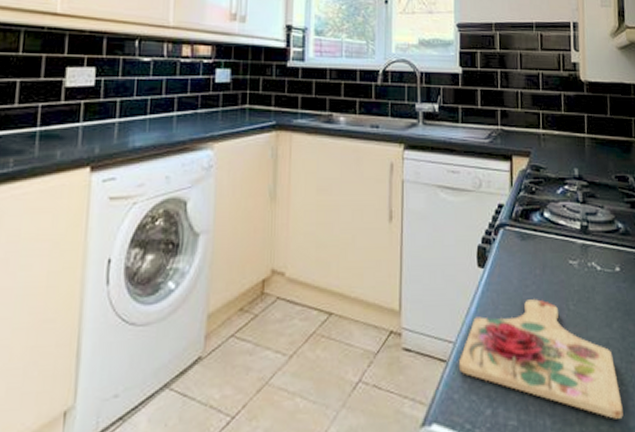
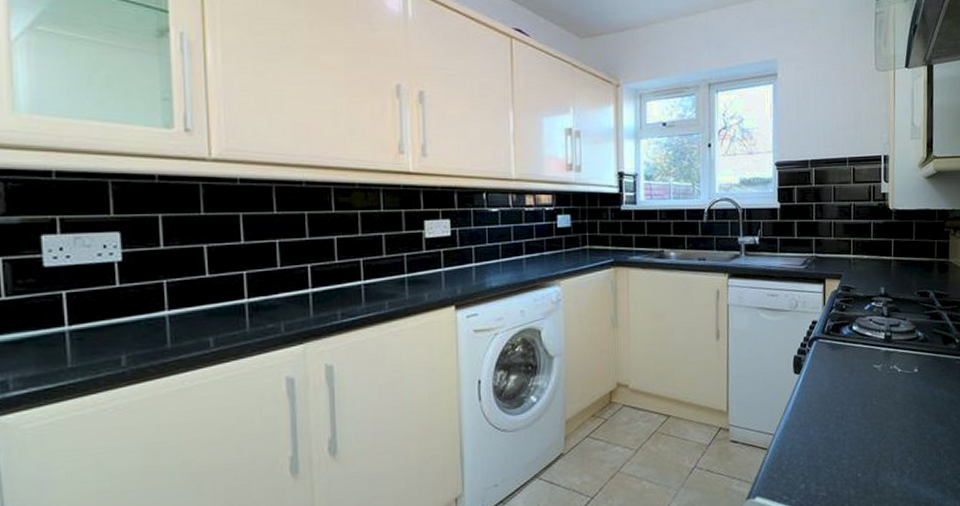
cutting board: present [458,299,623,419] -> none [777,397,915,488]

